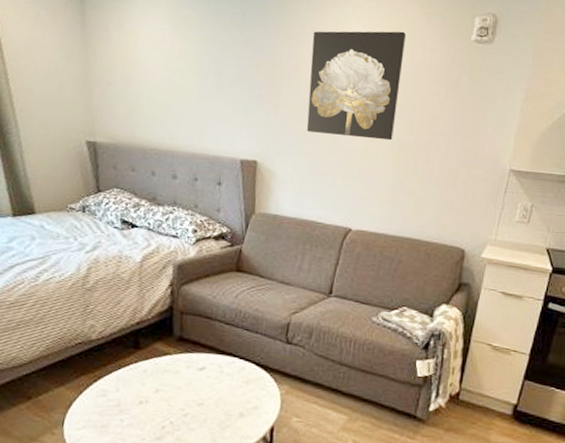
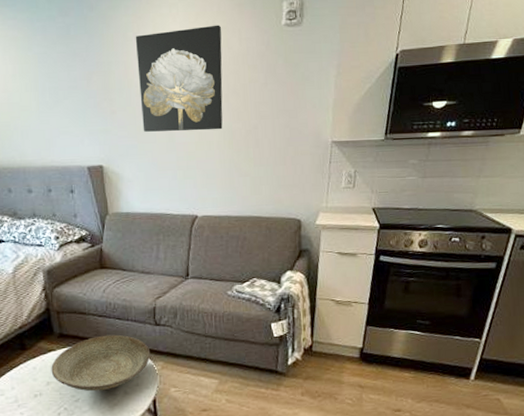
decorative bowl: none [162,345,277,409] -> present [51,334,151,392]

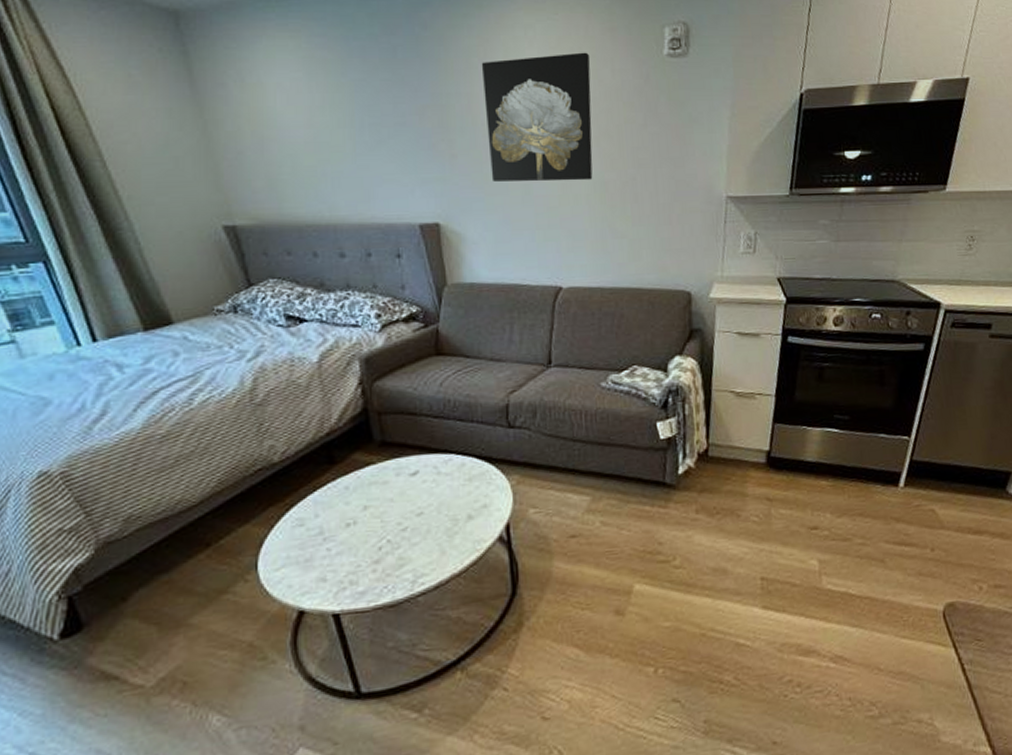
decorative bowl: present [51,334,151,392] -> none [369,441,503,517]

